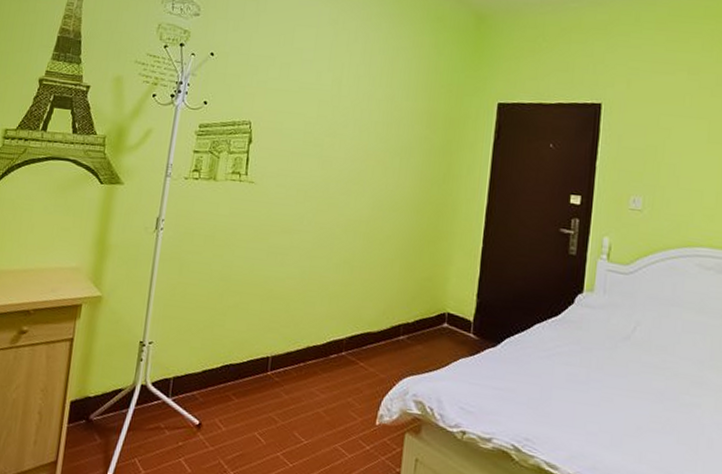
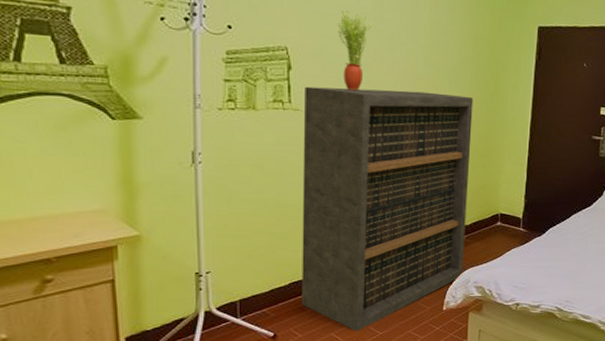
bookshelf: none [230,159,424,435] -> present [302,86,474,332]
potted plant: none [297,87,329,166] -> present [337,10,372,91]

